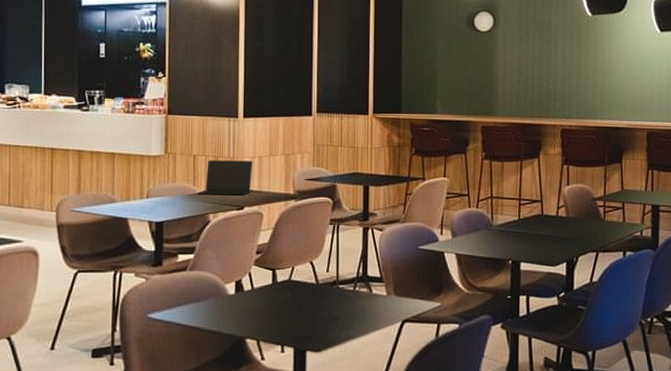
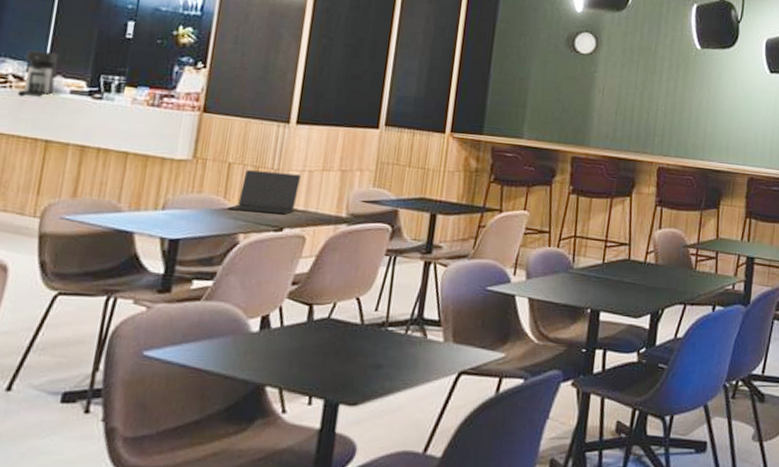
coffee maker: none [25,75,52,114] -> present [17,50,59,98]

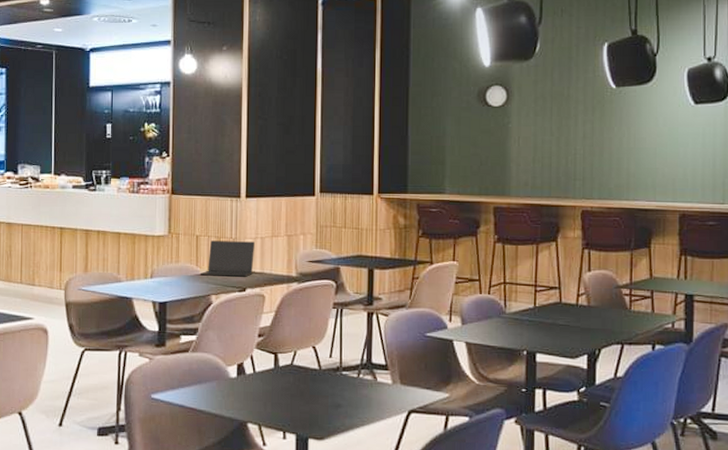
coffee maker: present [17,50,59,98] -> none [36,155,61,194]

